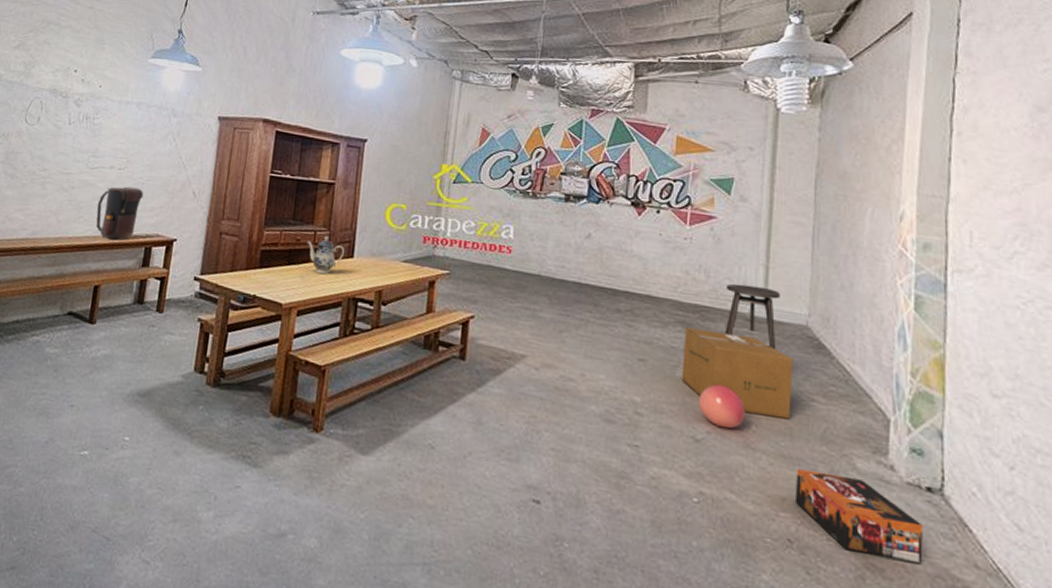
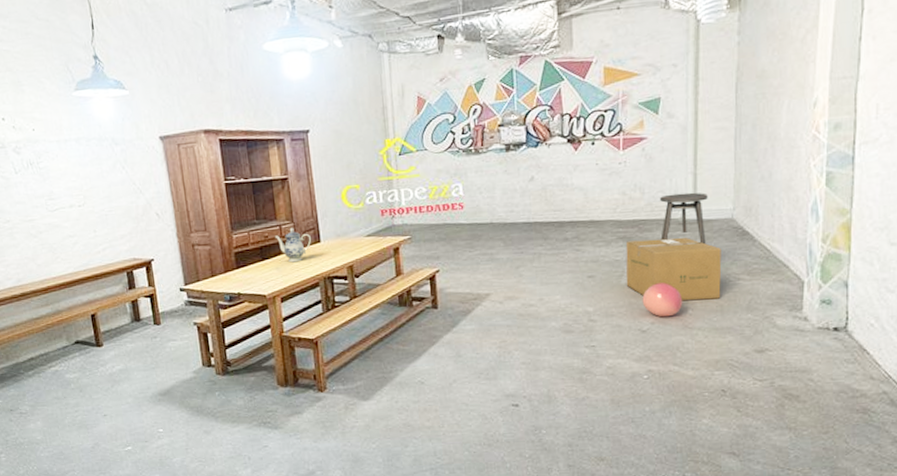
satchel: present [95,186,144,240] -> none [69,220,112,272]
fireworks box: present [794,468,923,565] -> none [726,333,830,388]

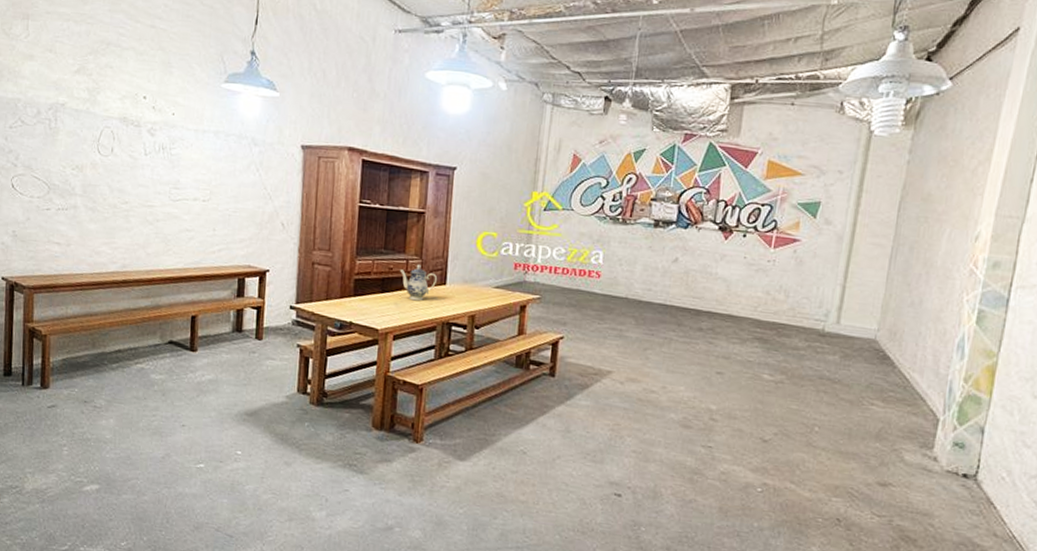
box: present [625,238,722,301] -> none [755,343,859,421]
ball: present [642,283,683,317] -> none [768,392,812,431]
stool: present [660,192,708,245] -> none [798,302,854,362]

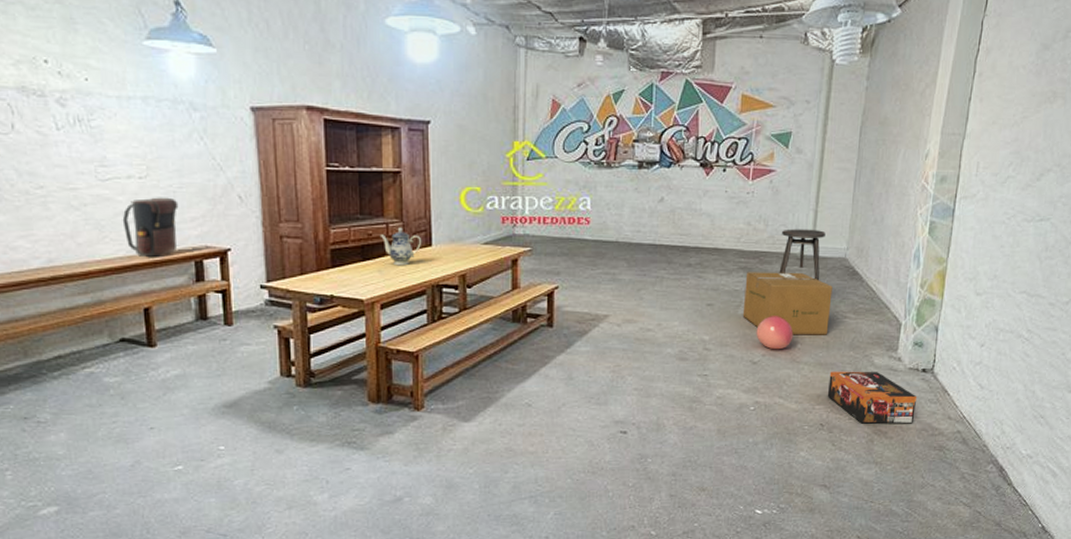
satchel: none [184,218,232,271] -> present [122,197,179,257]
box: none [755,343,859,421] -> present [742,272,833,335]
ball: none [768,392,812,431] -> present [756,316,794,350]
stool: none [798,302,854,362] -> present [779,229,826,281]
fireworks box: none [846,462,955,535] -> present [827,371,916,425]

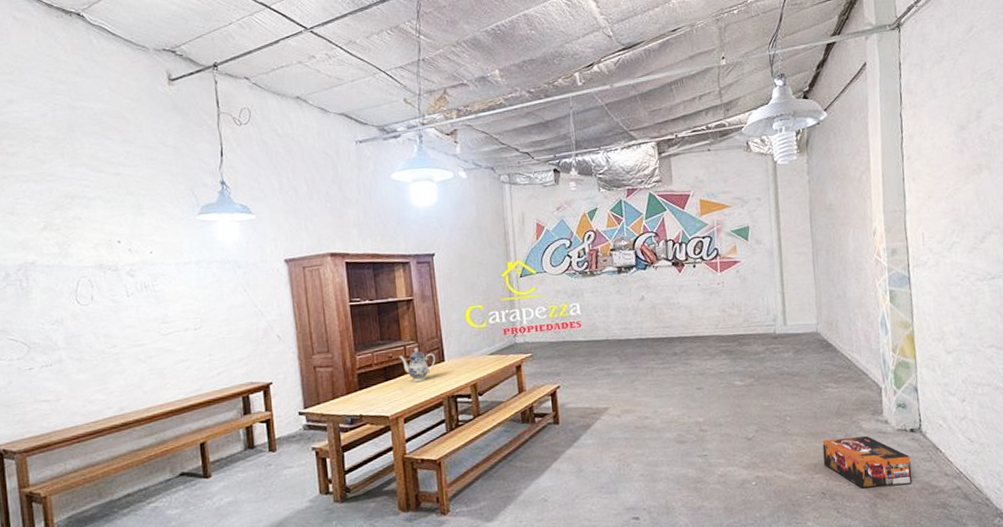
satchel: present [122,197,179,257] -> none [181,343,228,398]
box: present [742,272,833,335] -> none [728,350,814,409]
ball: present [756,316,794,350] -> none [746,392,782,425]
stool: present [779,229,826,281] -> none [755,309,797,356]

